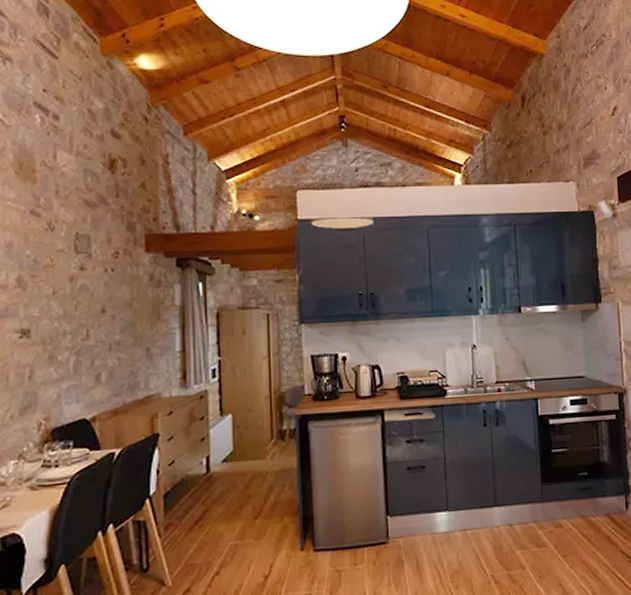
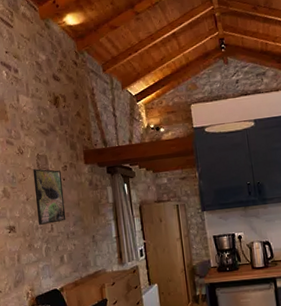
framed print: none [66,252,110,329] -> present [32,168,66,225]

